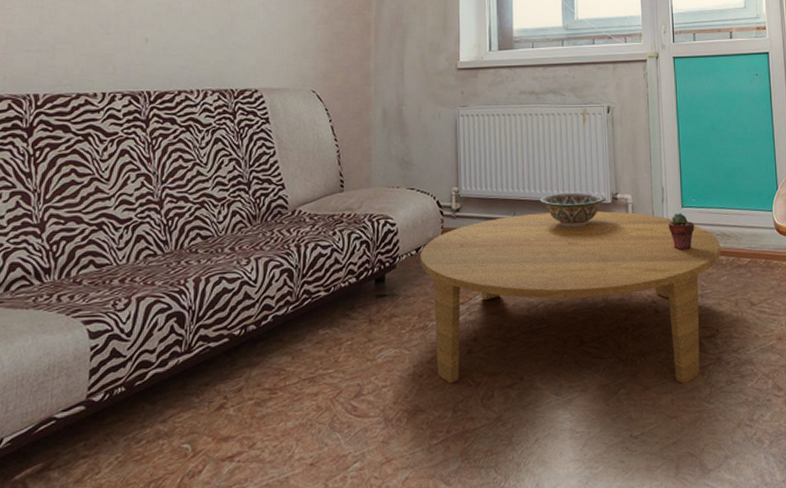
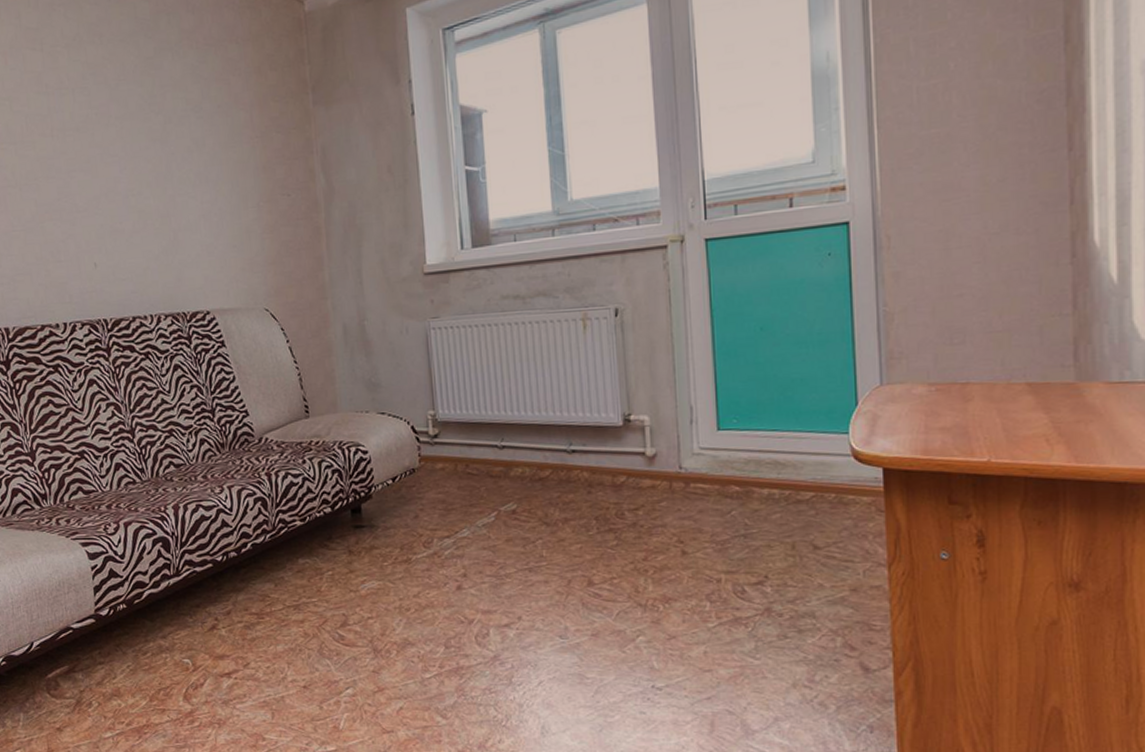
coffee table: present [420,211,720,384] -> none [397,435,771,635]
decorative bowl: present [540,192,606,228] -> none [533,413,616,456]
potted succulent: present [668,213,695,251] -> none [698,437,736,482]

